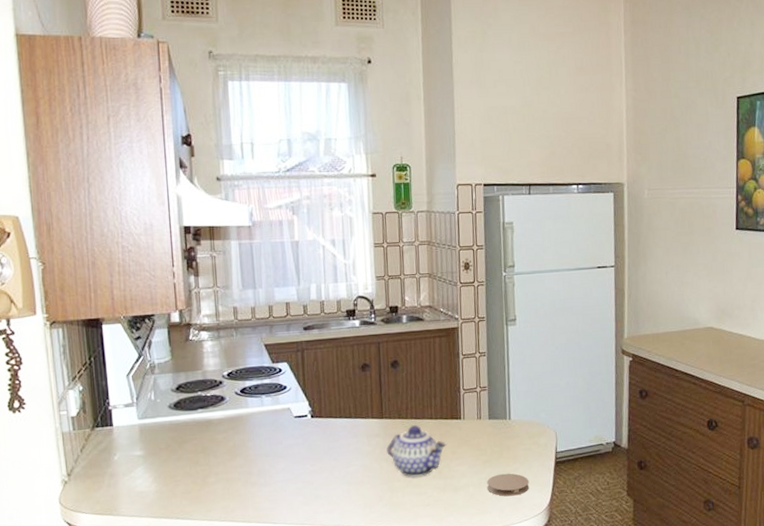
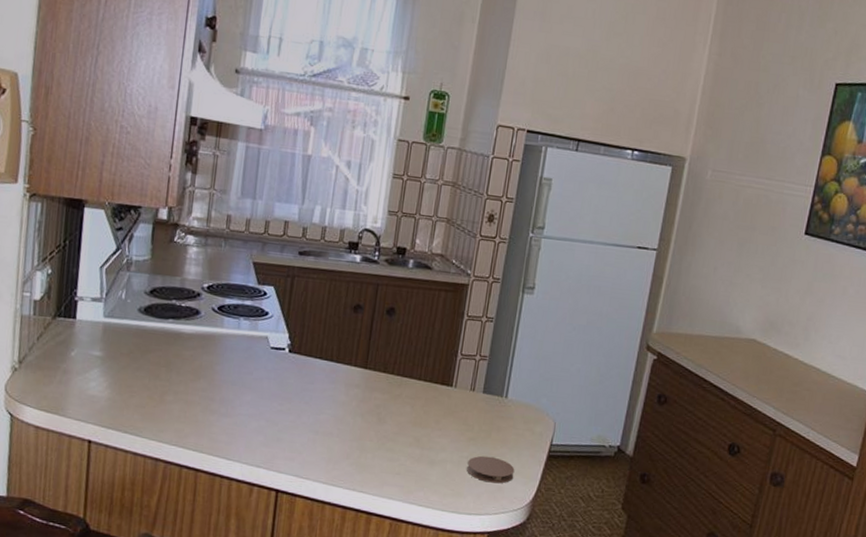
teapot: present [386,425,448,478] -> none [364,383,432,442]

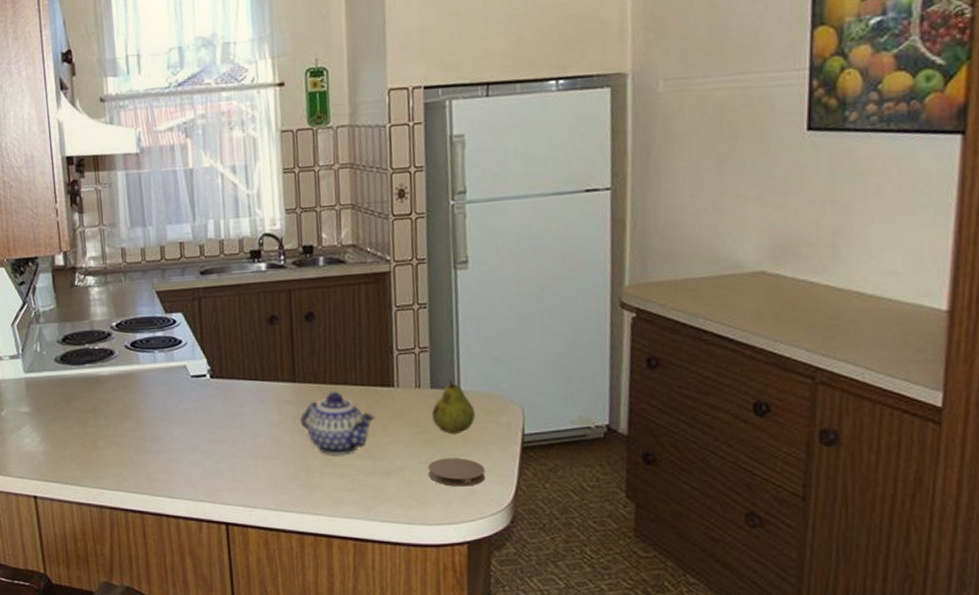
teapot: none [364,383,432,442] -> present [300,392,377,456]
fruit: none [479,387,516,437] -> present [432,379,476,435]

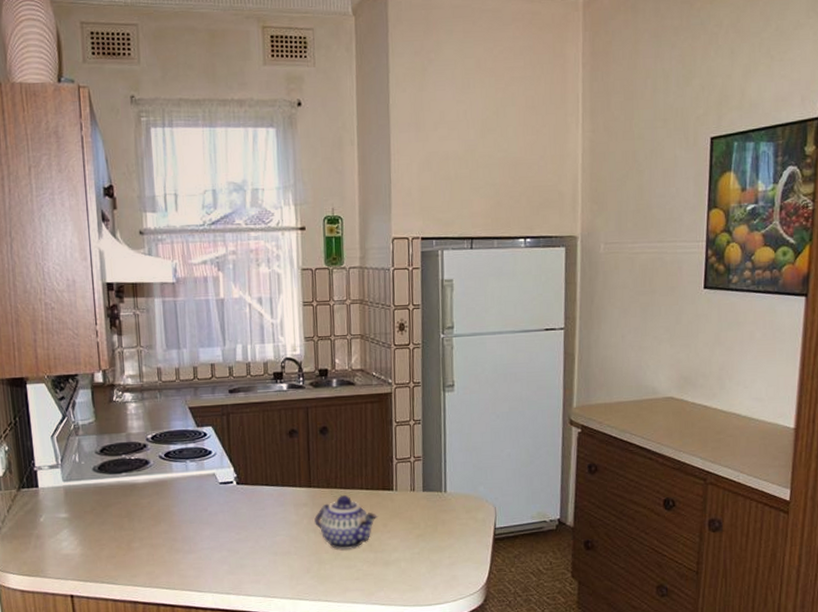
coaster: present [428,457,486,487] -> none [420,548,465,573]
fruit: present [432,379,476,435] -> none [424,483,458,530]

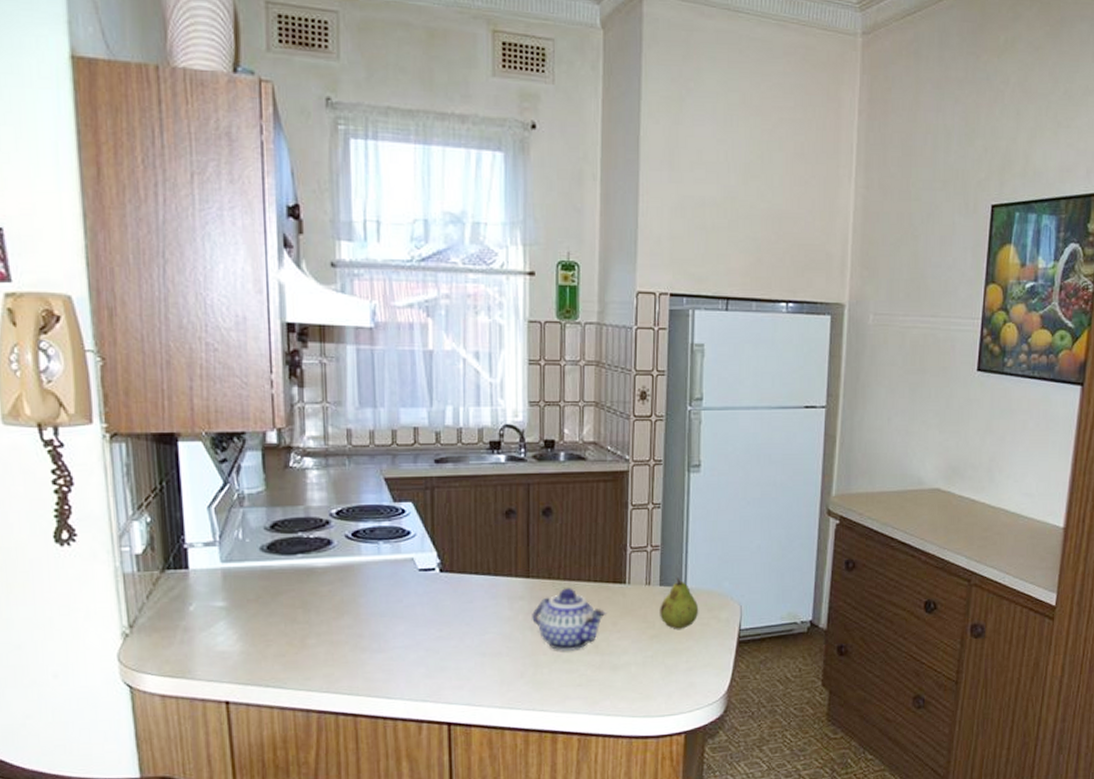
fruit: none [424,483,458,530] -> present [660,577,699,630]

